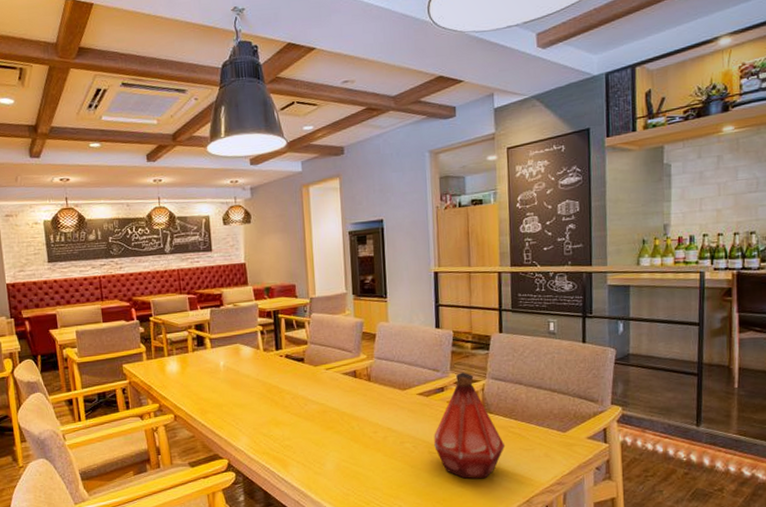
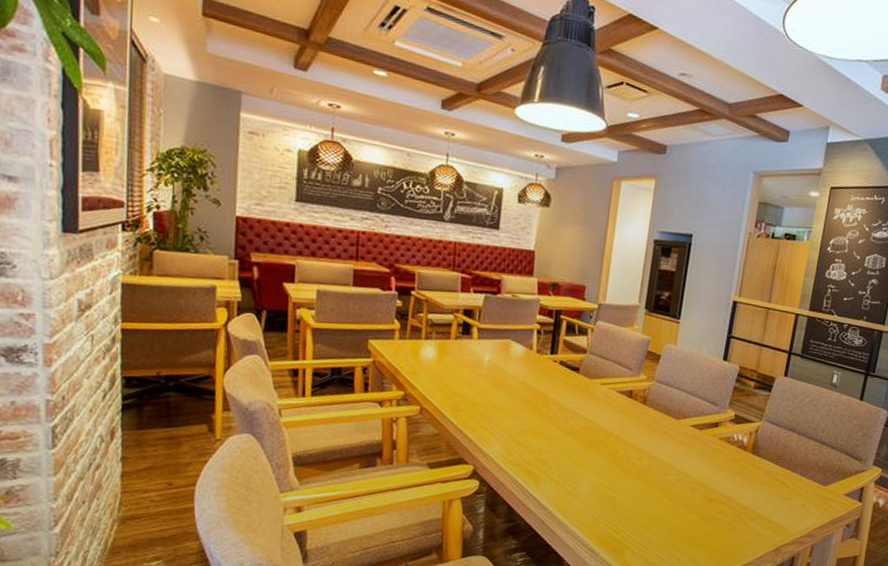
bottle: present [434,372,506,479] -> none [697,410,767,522]

